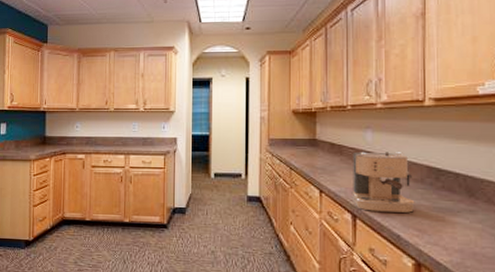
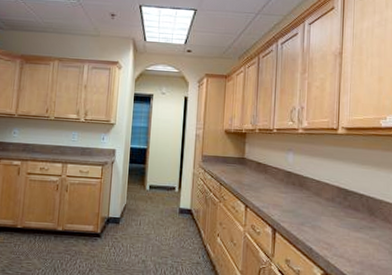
coffee maker: present [352,151,415,213] -> none [273,171,326,228]

